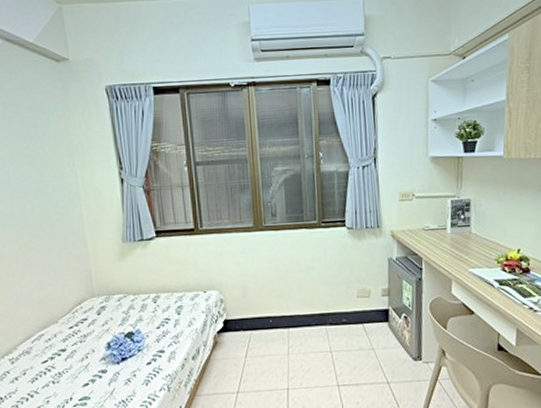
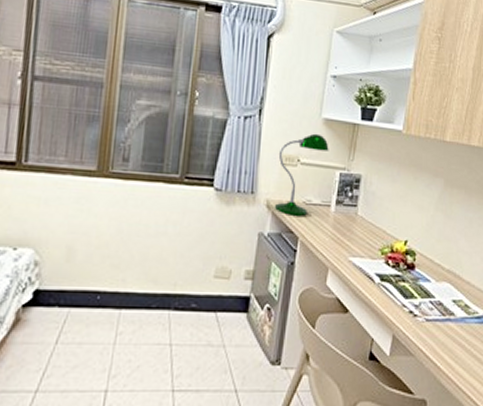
desk lamp: none [395,170,439,241] -> present [275,133,329,216]

